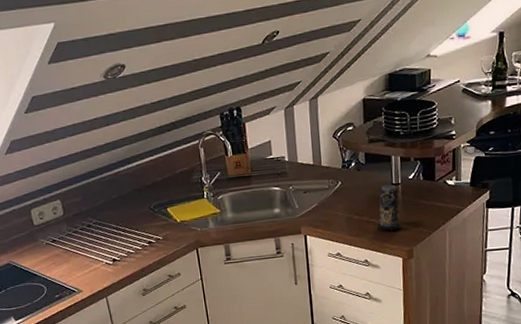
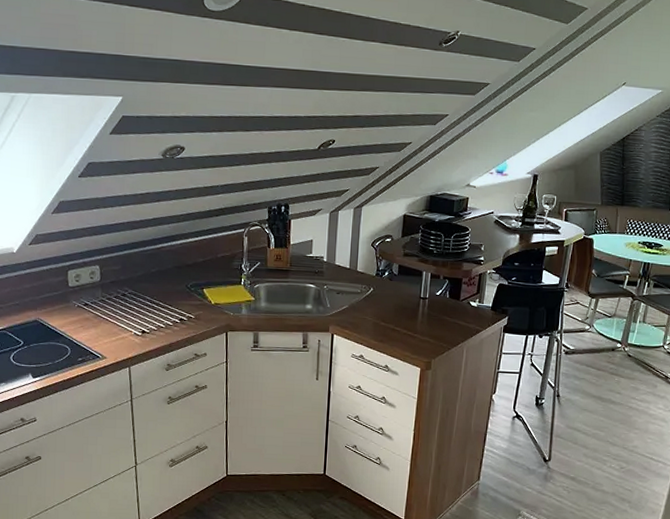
candle: present [378,184,402,232] -> none [402,297,425,342]

